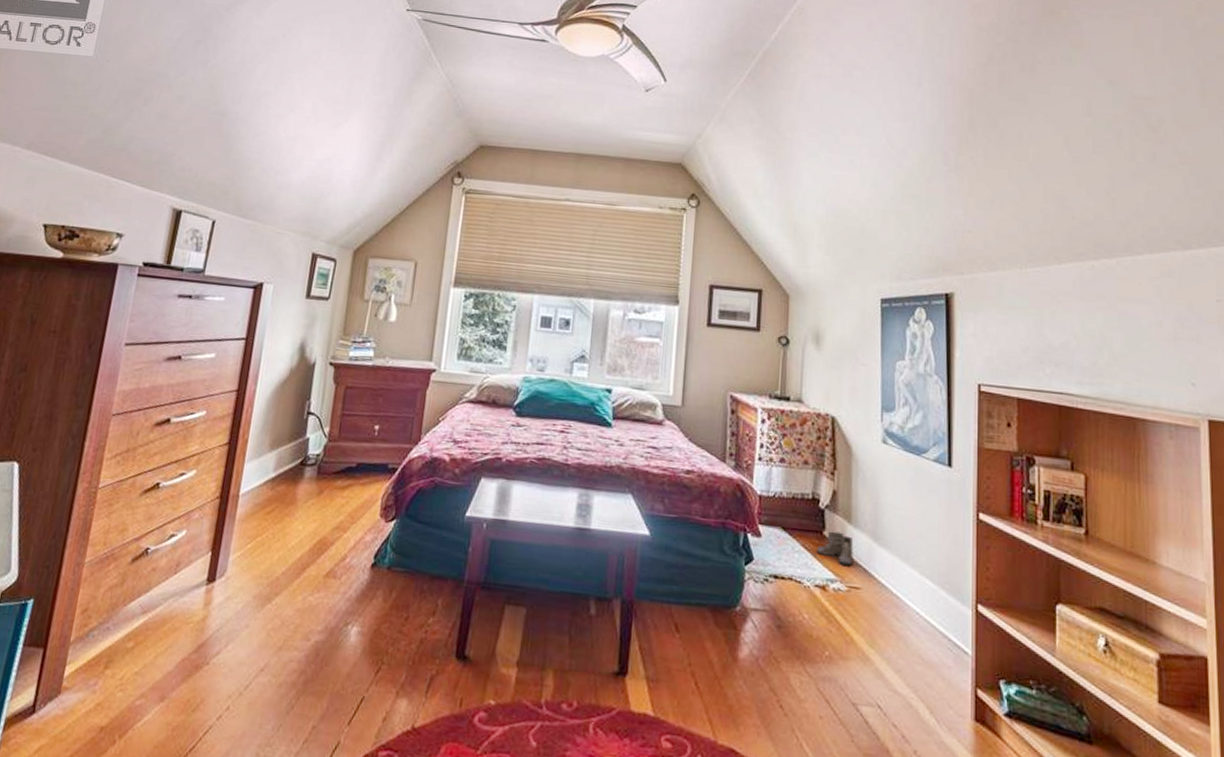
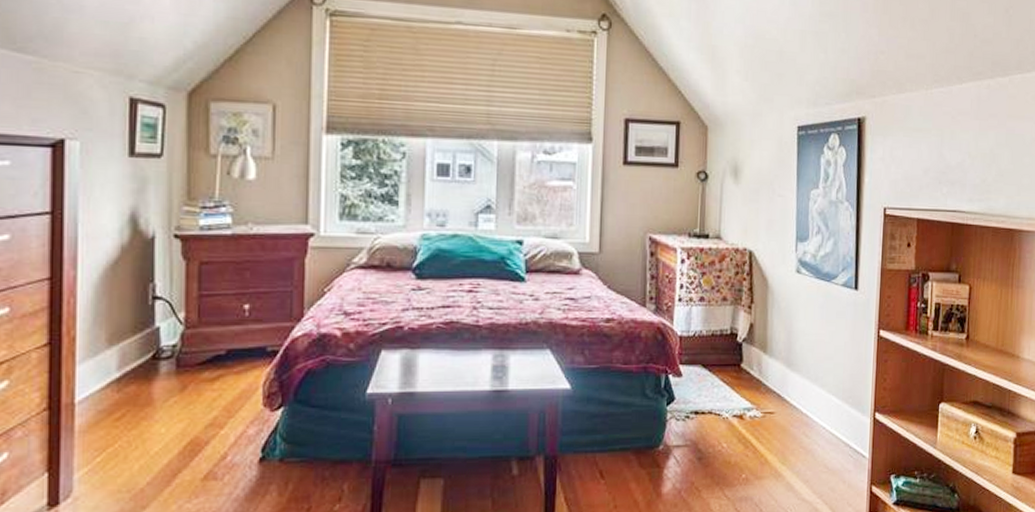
boots: present [816,531,854,565] -> none [734,363,769,393]

